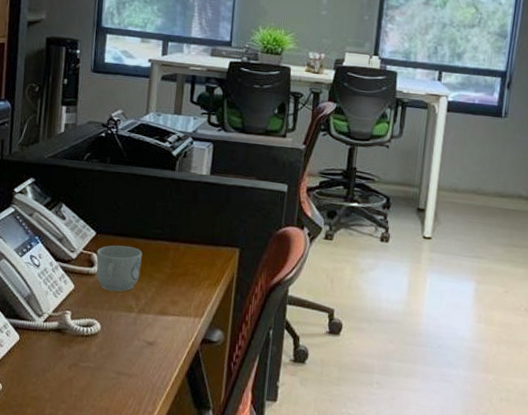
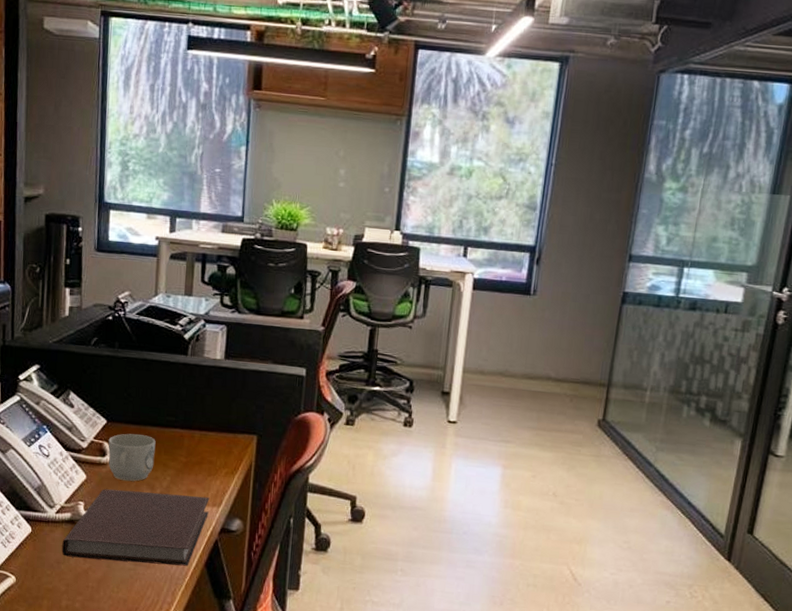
notebook: none [47,299,192,376] -> present [62,489,210,566]

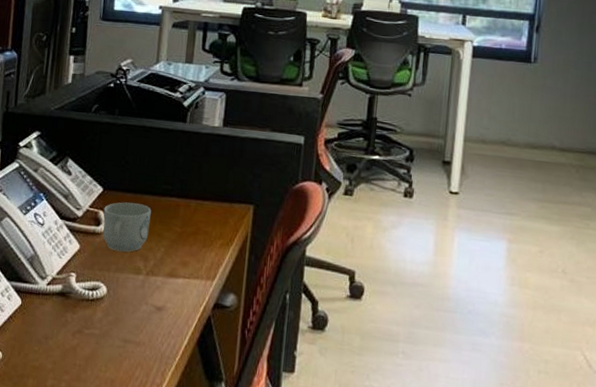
notebook: present [62,489,210,566] -> none [50,260,204,345]

